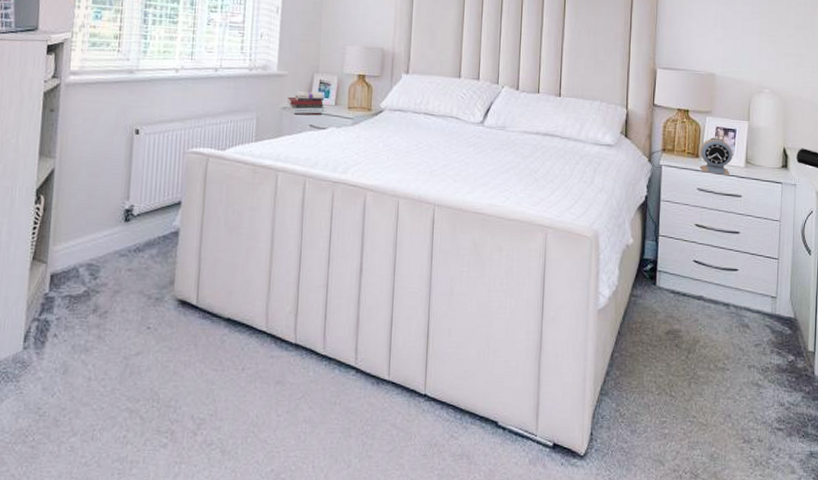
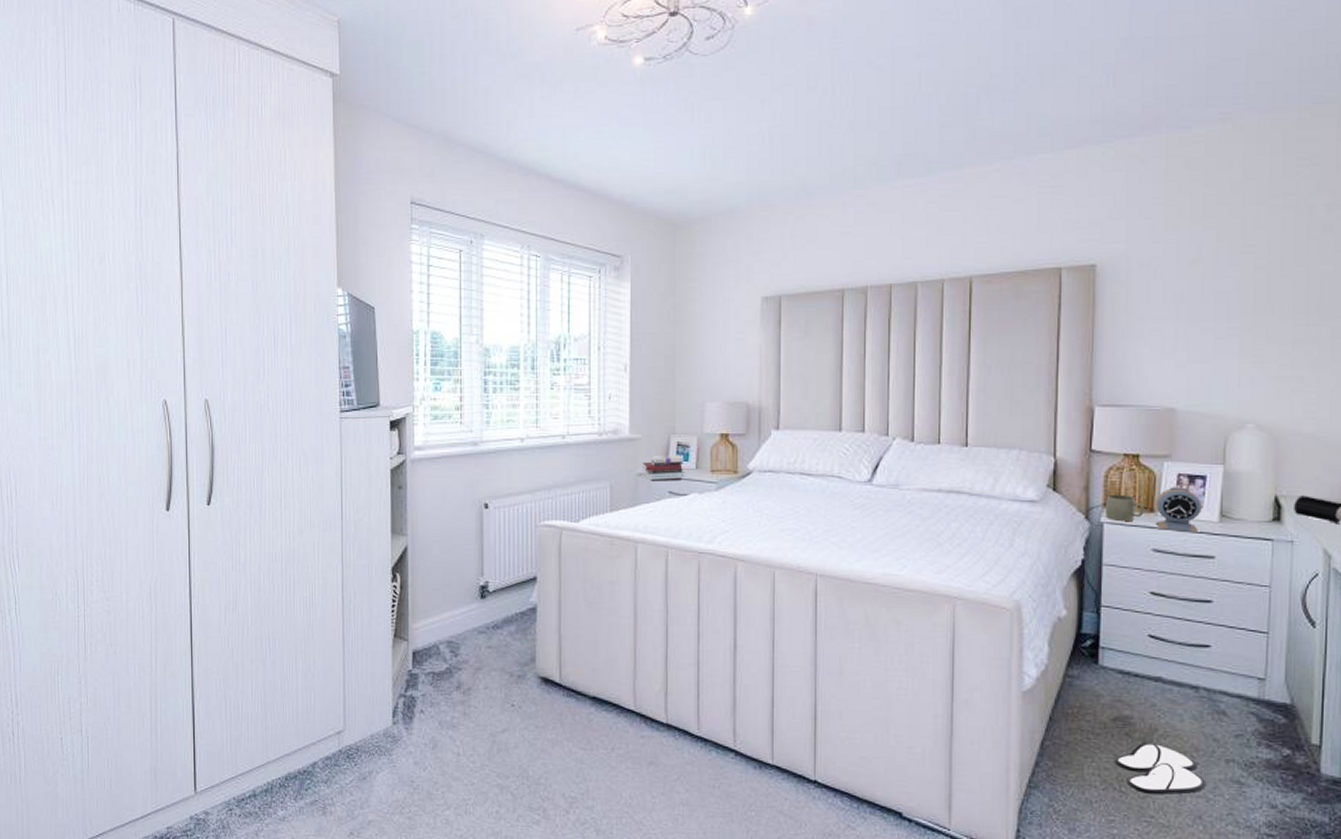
mug: none [663,141,692,166] -> present [1105,494,1144,522]
slippers: none [666,352,733,397] -> present [1114,742,1205,794]

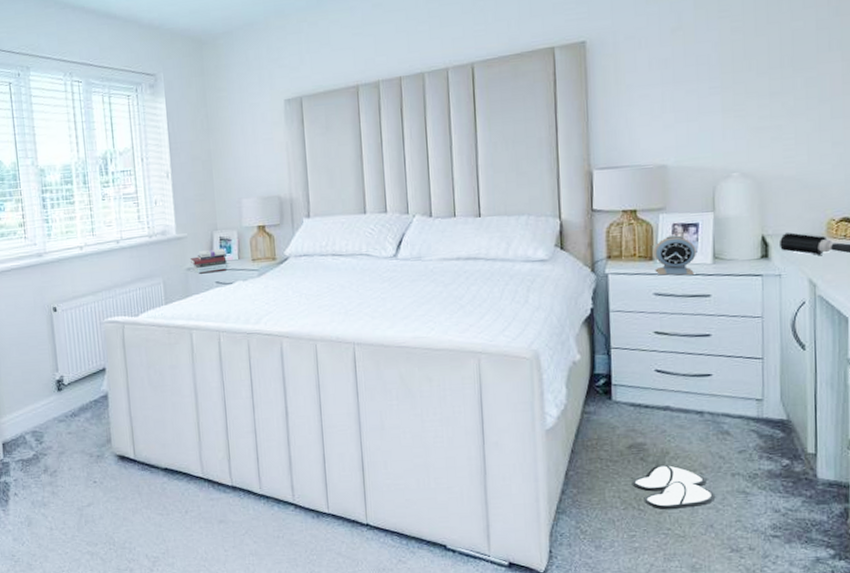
mug: present [1105,494,1144,522] -> none [608,246,644,272]

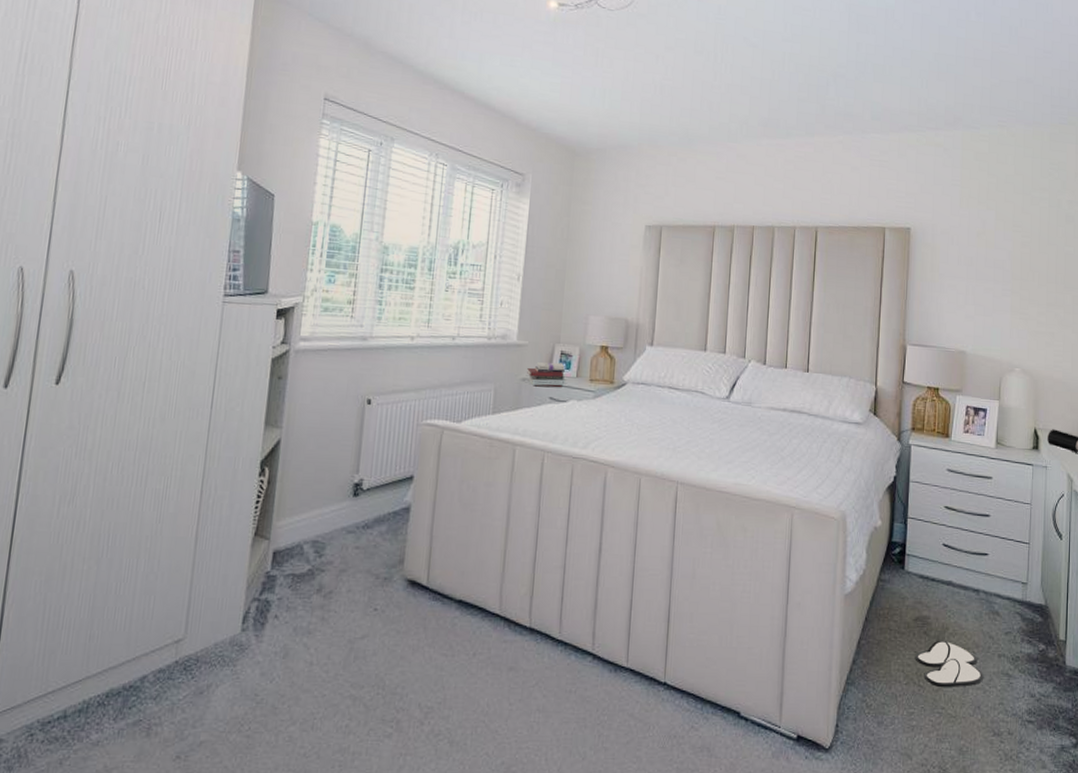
alarm clock: present [654,235,696,276] -> none [949,417,983,457]

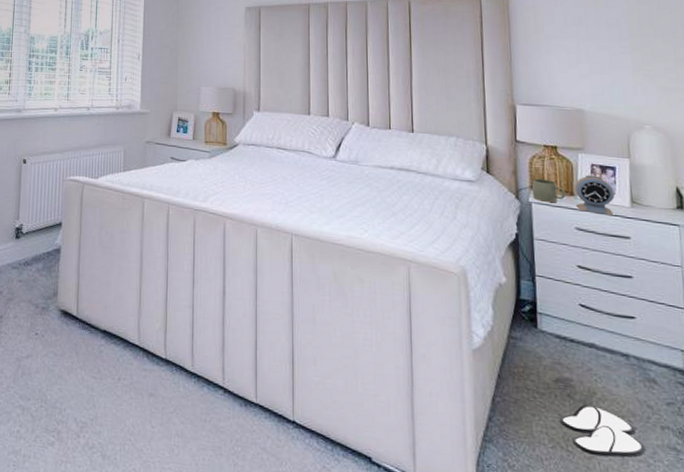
books: present [527,362,565,387] -> none [150,127,183,149]
mug: none [912,420,942,445] -> present [531,178,566,203]
alarm clock: none [949,417,983,457] -> present [574,175,615,216]

